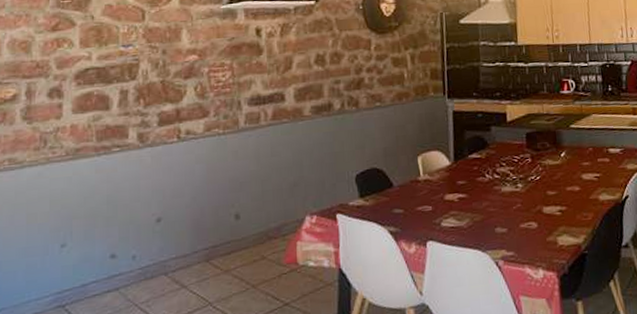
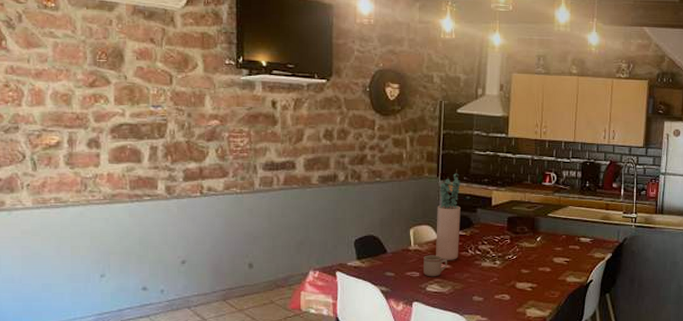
mug: none [435,184,463,210] -> present [424,255,447,277]
vase: none [446,84,475,189] -> present [436,169,461,260]

